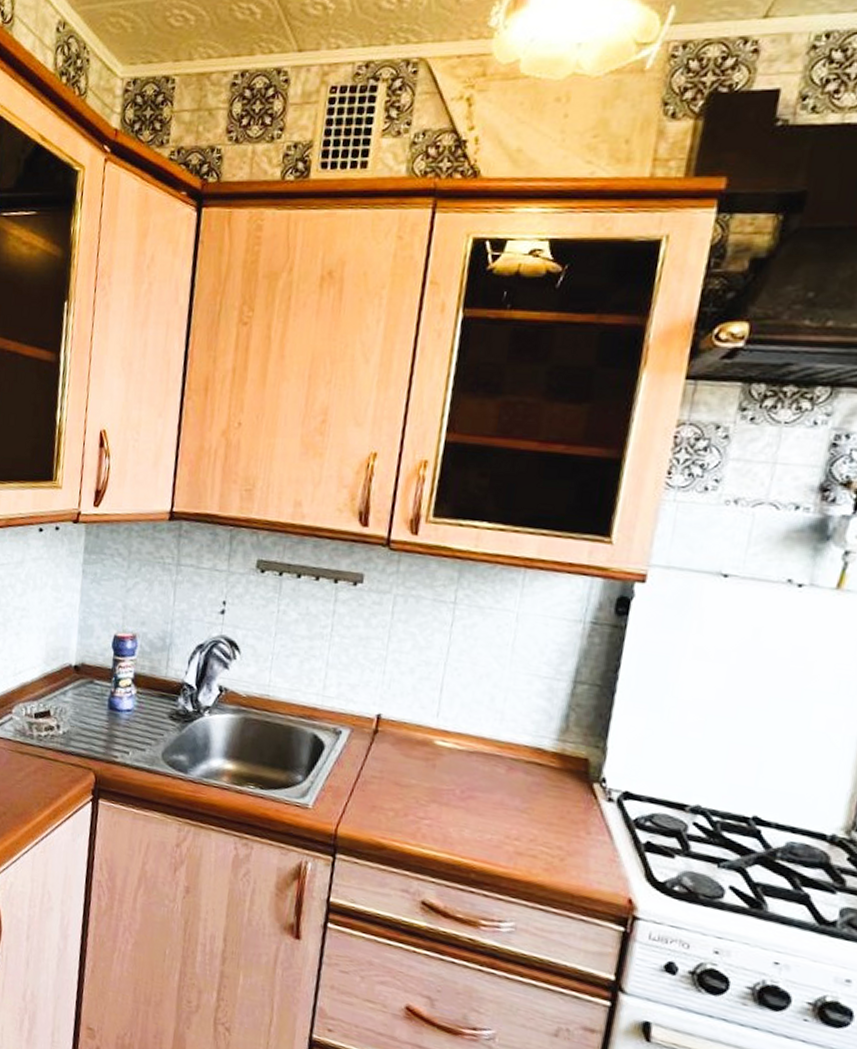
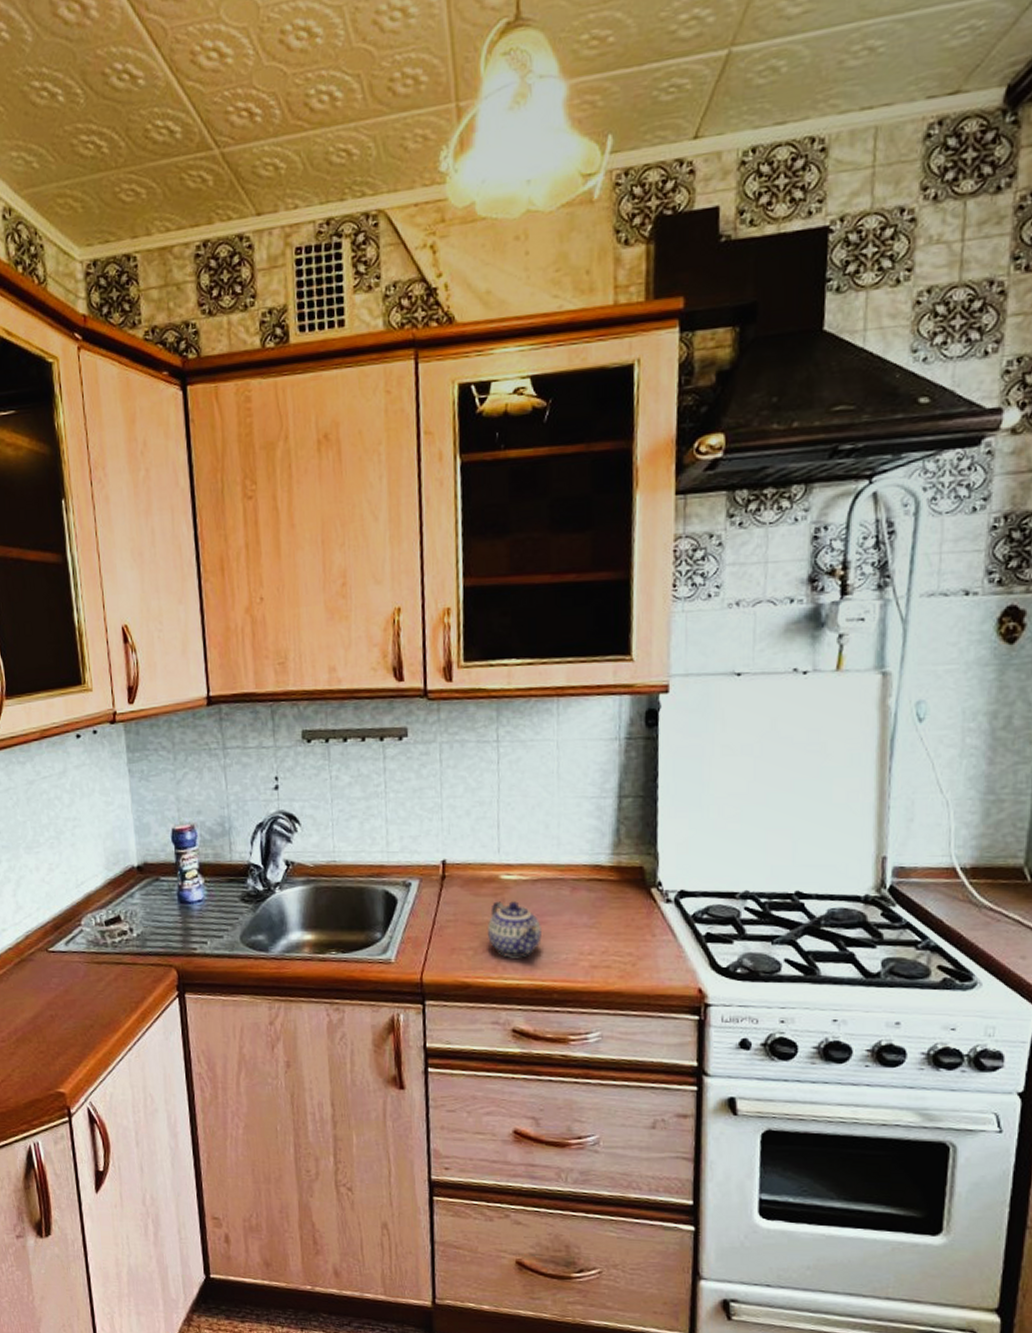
teapot: none [412,766,471,829] -> present [488,901,543,958]

